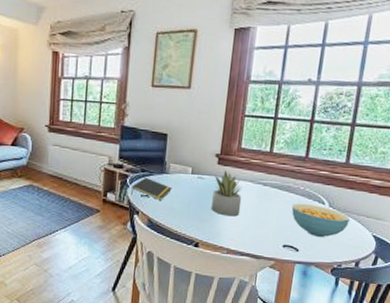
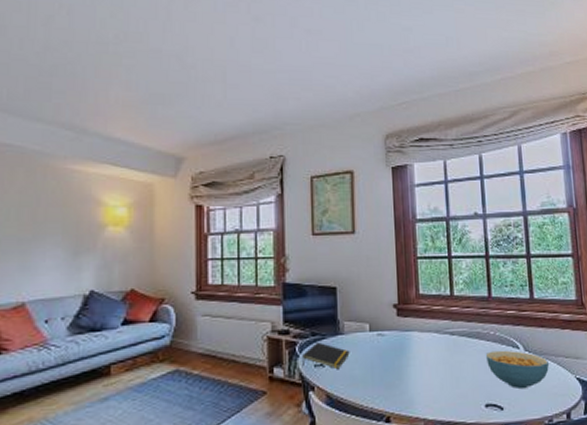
succulent plant: present [211,170,242,217] -> none [396,322,431,378]

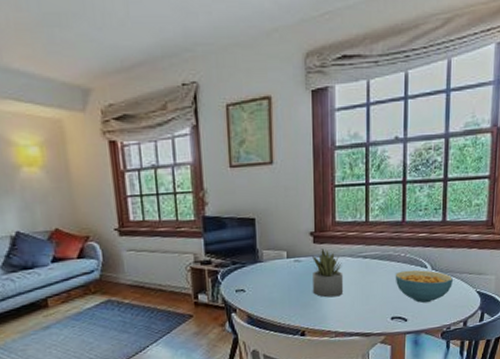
notepad: present [303,341,350,370] -> none [224,269,269,294]
succulent plant: none [396,322,431,378] -> present [312,248,344,298]

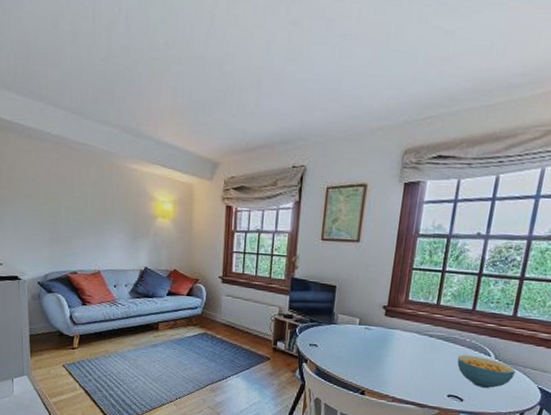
succulent plant: present [312,248,344,298] -> none [378,322,409,367]

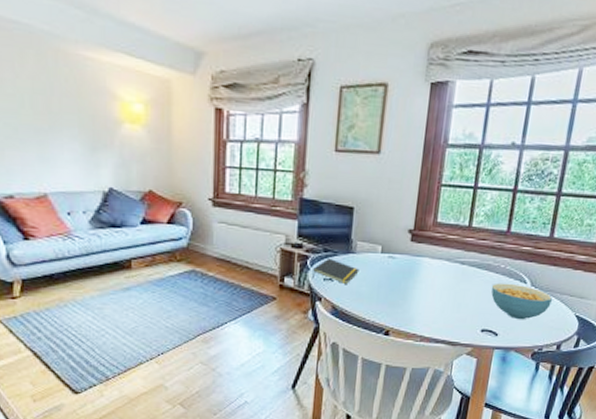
notepad: none [300,327,340,351] -> present [313,257,359,285]

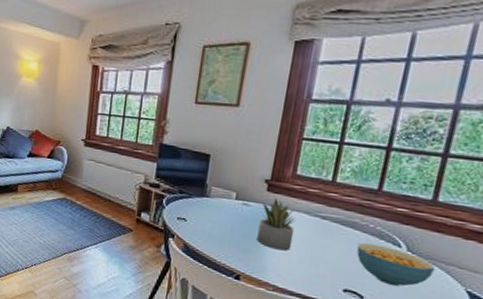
notepad: present [313,257,359,285] -> none [167,199,213,226]
succulent plant: none [403,248,438,300] -> present [257,198,295,251]

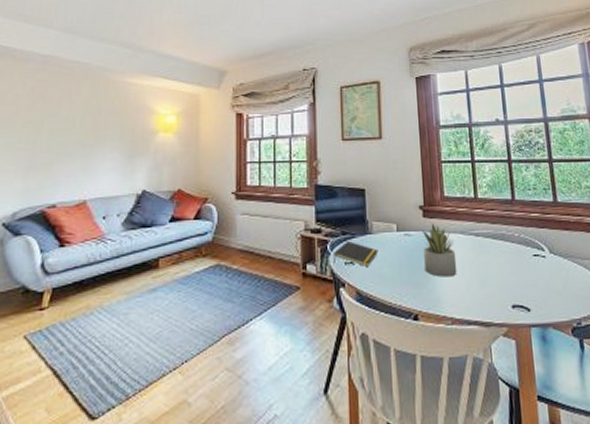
notepad: none [167,199,213,226] -> present [334,240,379,268]
cereal bowl: present [356,242,435,287] -> none [510,252,575,291]

